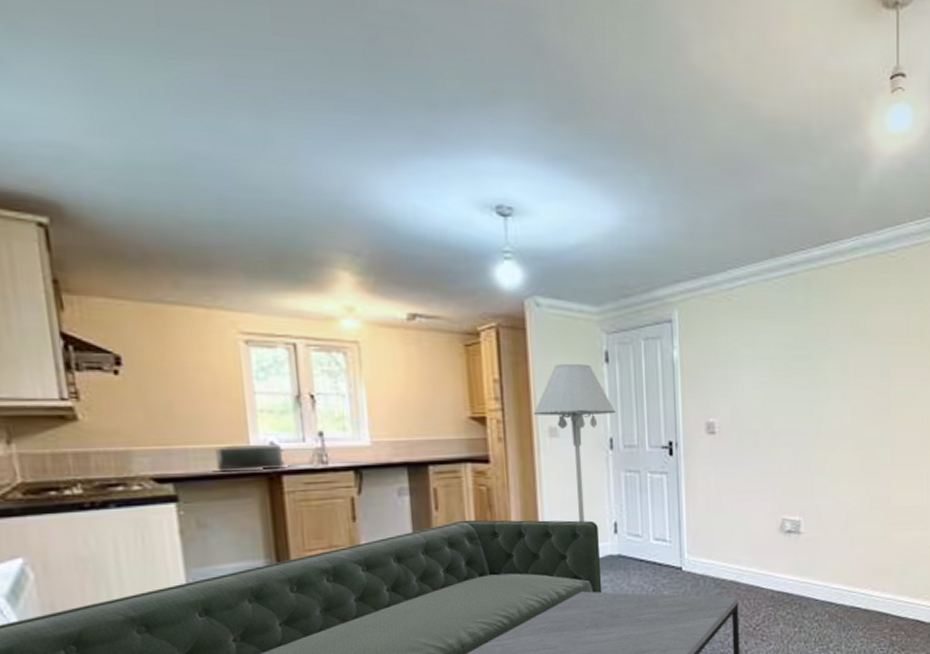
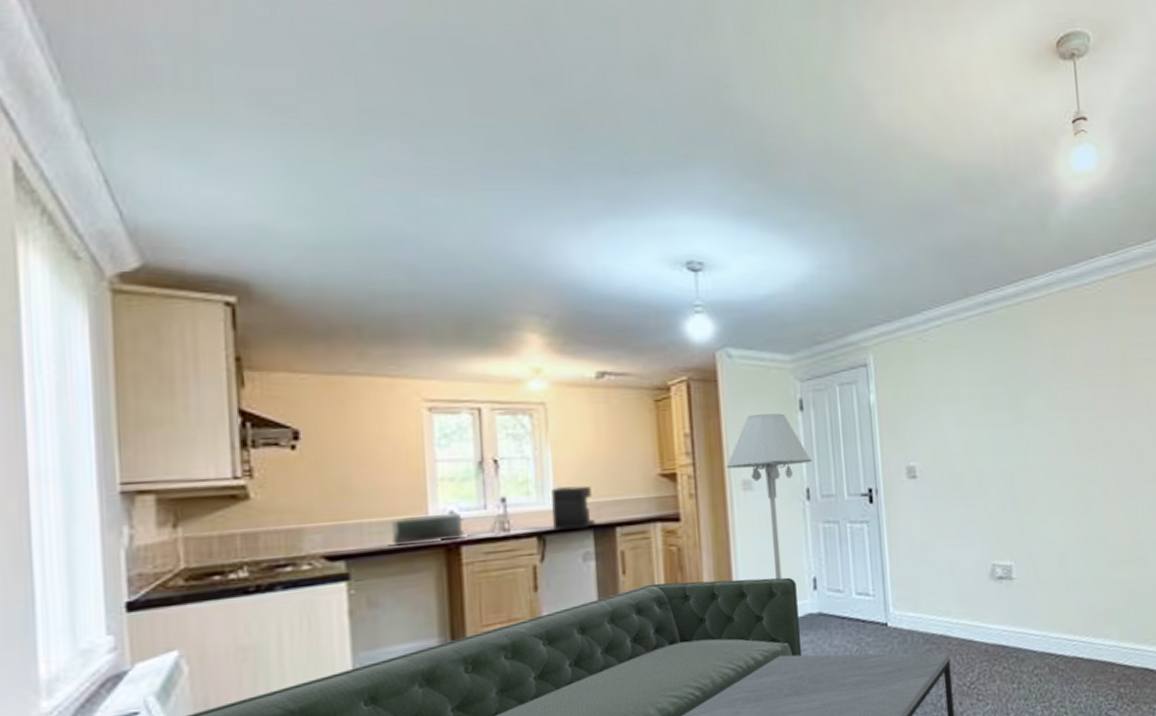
coffee maker: none [366,423,410,467] -> present [551,485,597,531]

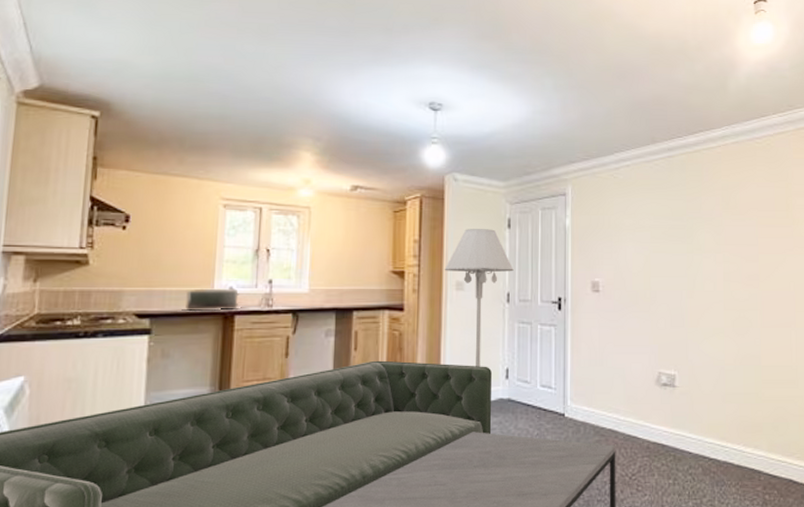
coffee maker: present [551,485,597,531] -> none [304,274,339,311]

